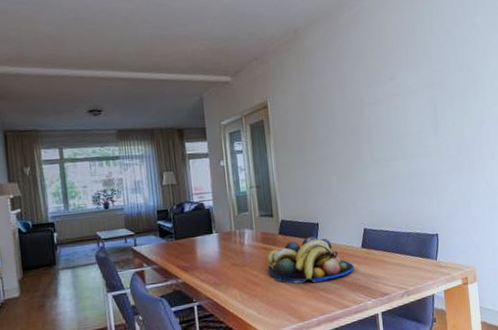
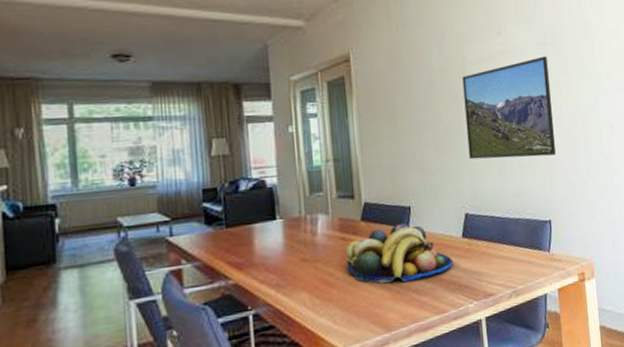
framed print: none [360,96,442,185] -> present [462,56,556,160]

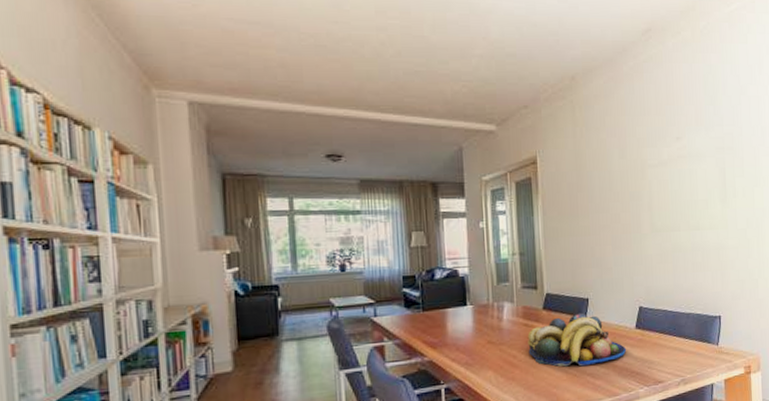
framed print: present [462,56,556,160] -> none [641,161,728,257]

